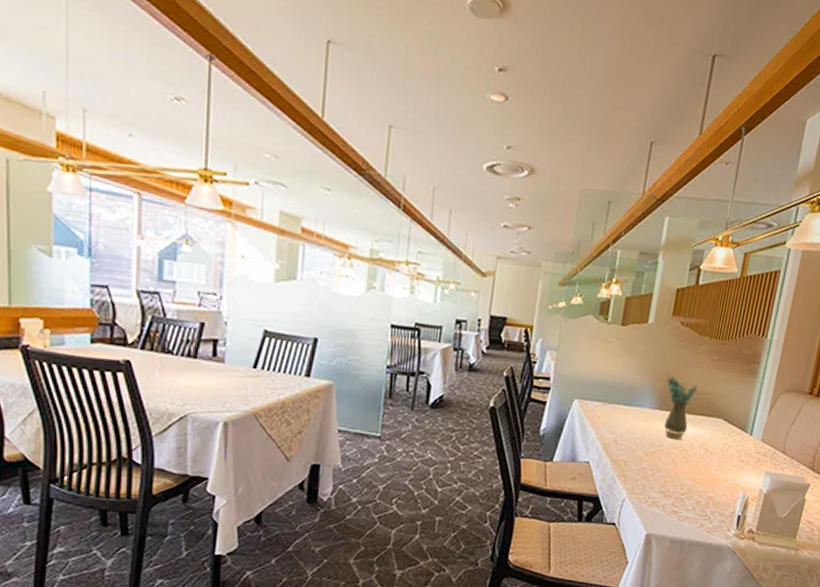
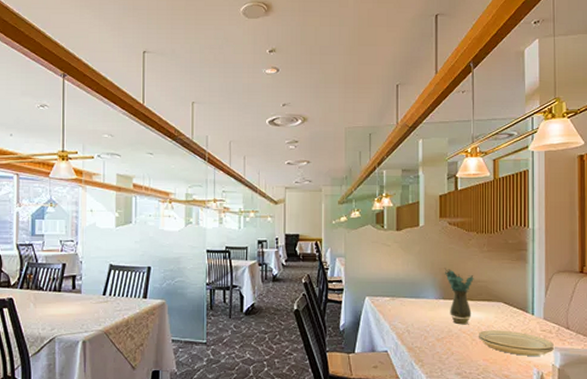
plate: none [689,447,766,480] -> present [478,330,554,356]

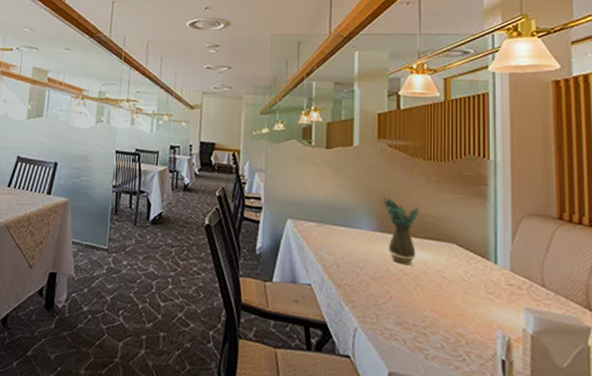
plate: present [478,330,554,356] -> none [424,274,524,316]

